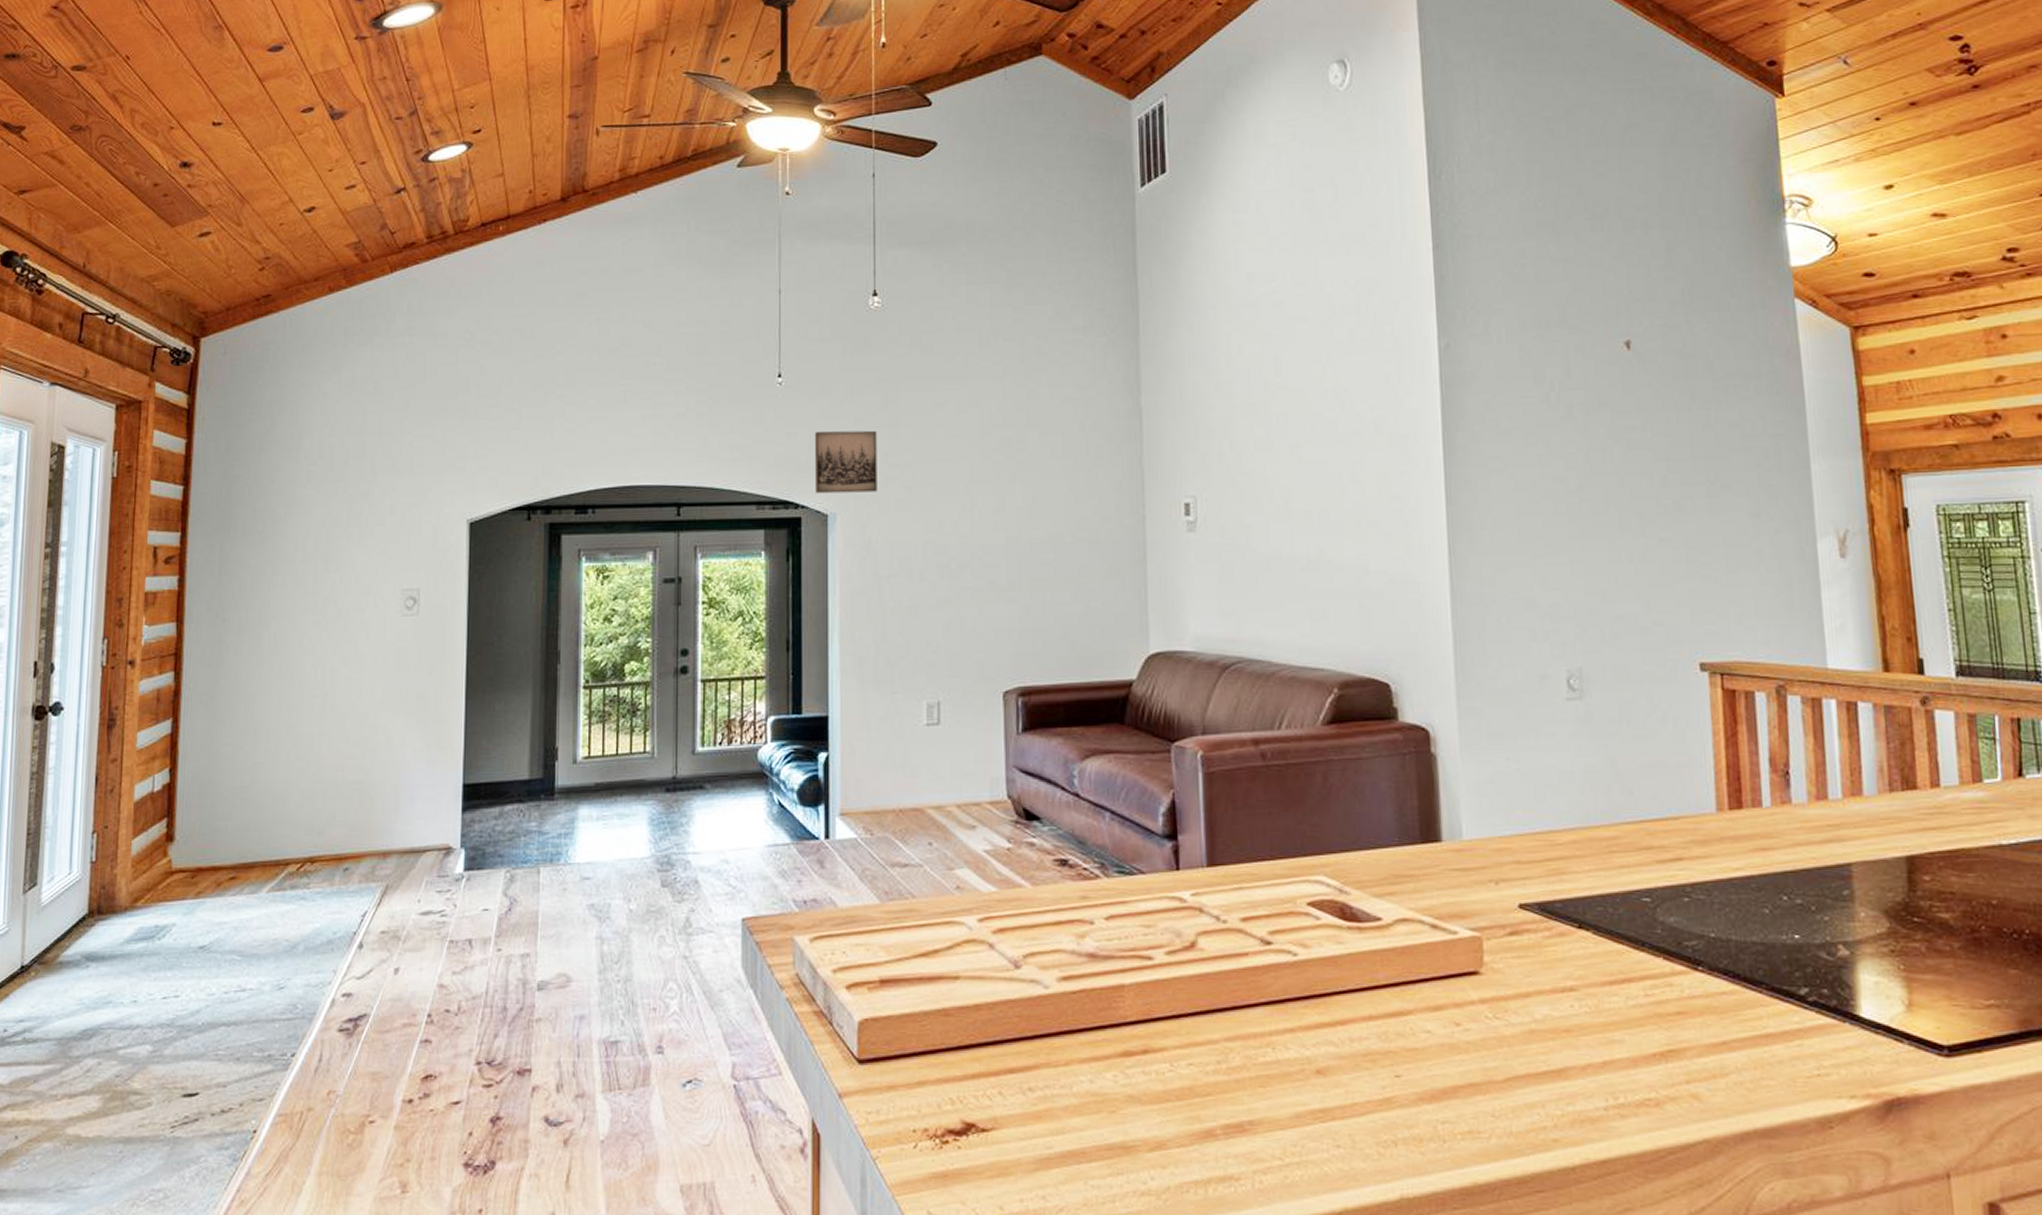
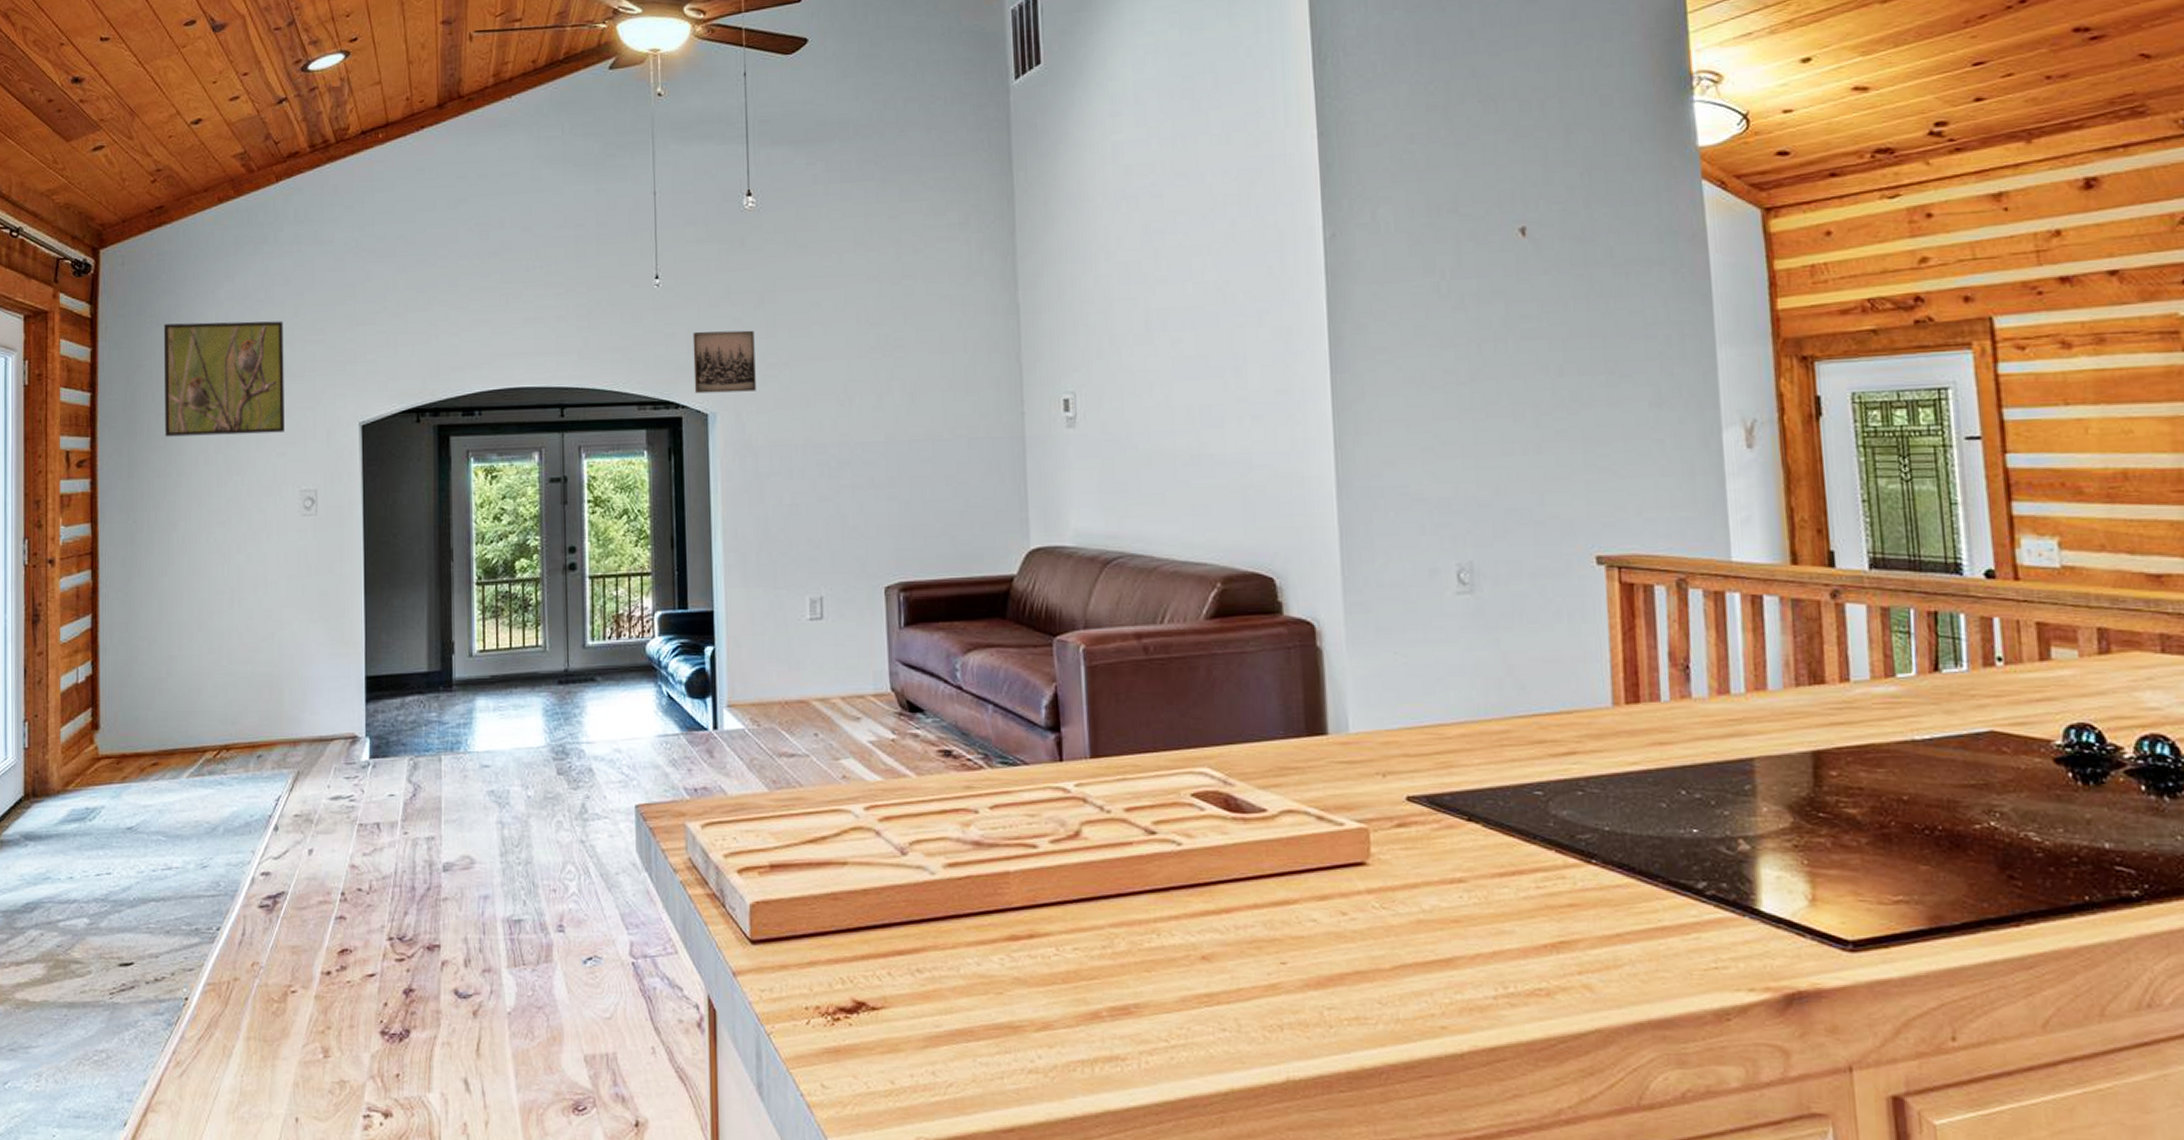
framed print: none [261,414,392,533] -> present [163,321,285,437]

